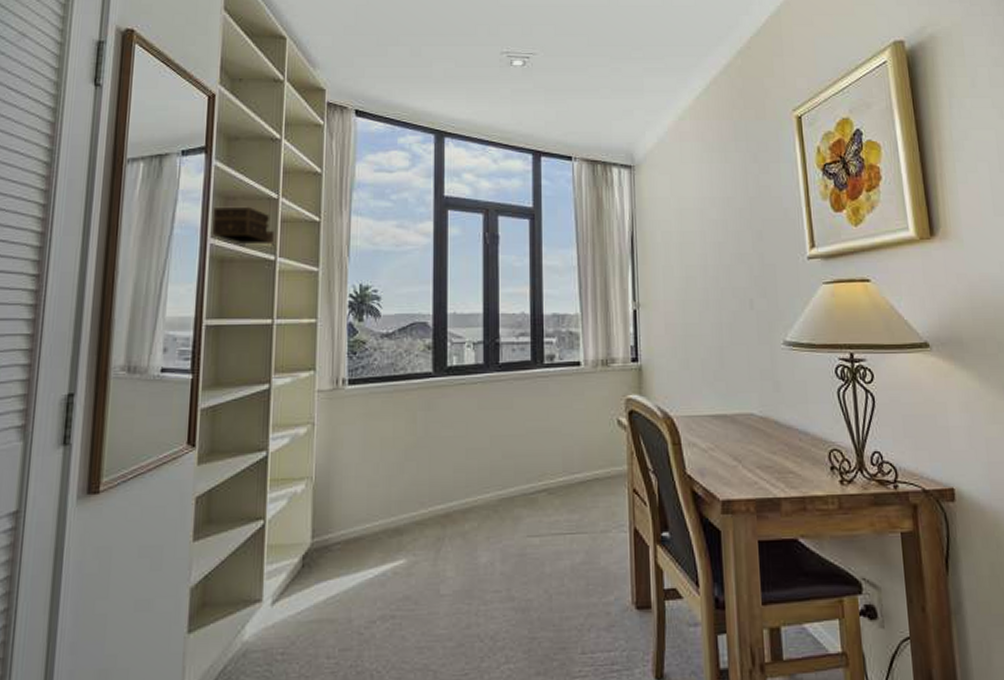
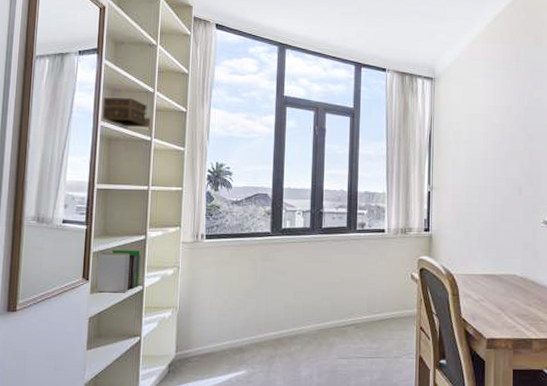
books: none [206,403,264,463] -> present [97,249,141,293]

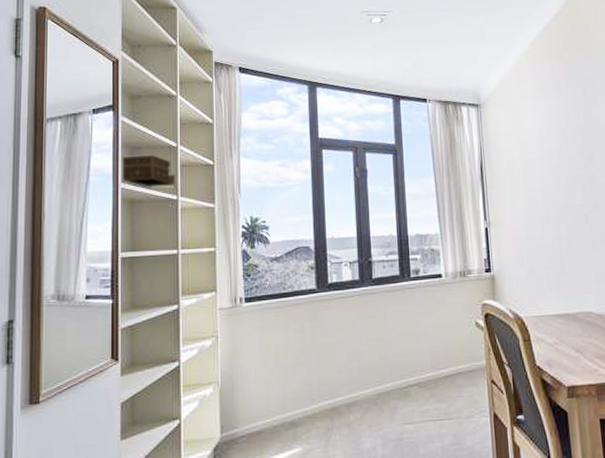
books: present [97,249,141,293] -> none [128,322,174,374]

